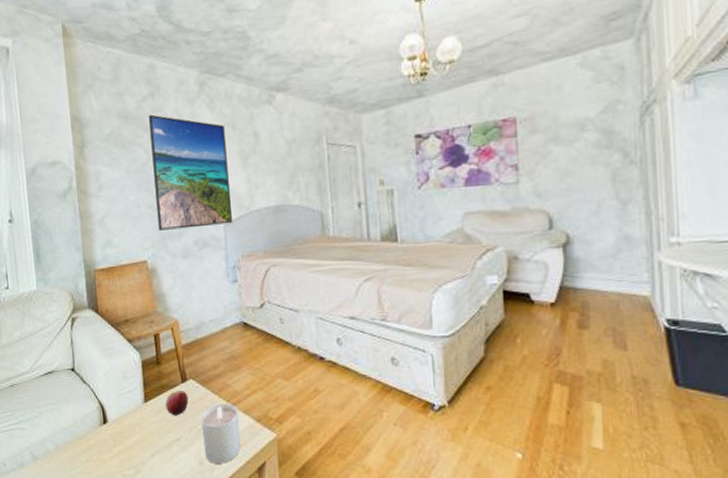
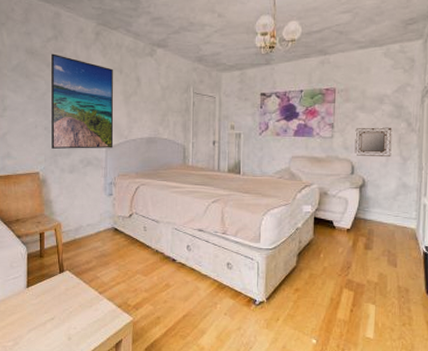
apple: present [165,391,189,416] -> none [45,279,64,300]
candle: present [201,402,241,464] -> none [73,291,104,340]
home mirror: none [549,161,604,204] -> present [354,127,392,156]

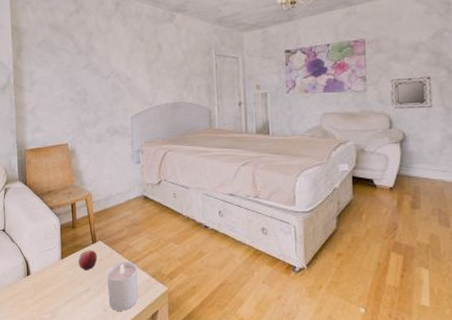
apple: none [45,279,64,300] -> present [78,250,97,271]
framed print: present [51,53,114,149] -> none [74,27,139,120]
candle: none [73,291,104,340] -> present [107,261,138,311]

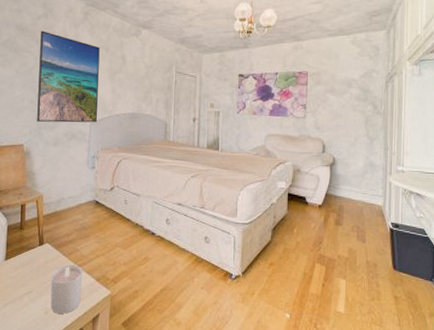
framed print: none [74,27,139,120] -> present [37,30,100,123]
apple: present [78,250,97,271] -> none [23,252,43,273]
home mirror: present [390,76,433,109] -> none [325,109,360,137]

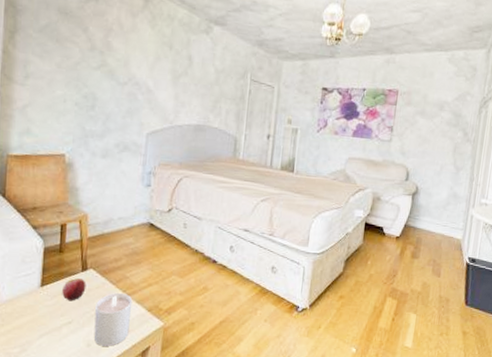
apple: none [23,252,43,273] -> present [62,278,86,301]
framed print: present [37,30,100,123] -> none [82,17,162,134]

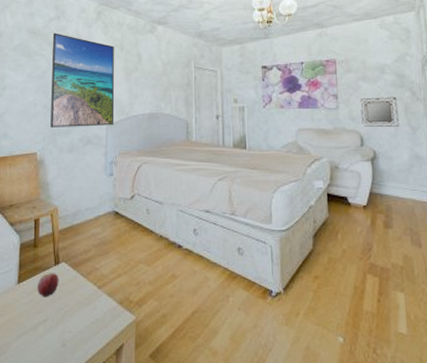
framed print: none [82,17,162,134] -> present [50,33,115,127]
candle: present [93,292,133,346] -> none [68,285,104,345]
home mirror: none [411,133,449,165] -> present [360,97,400,127]

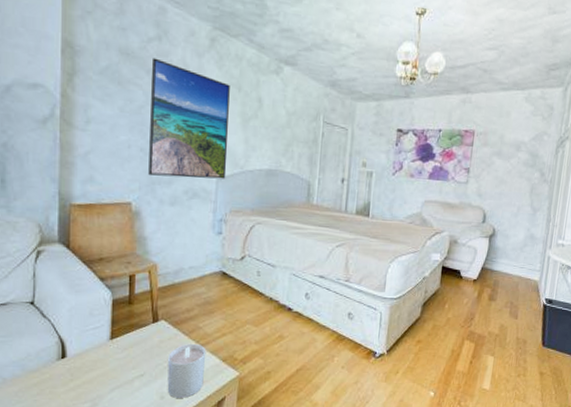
apple: present [37,273,59,298] -> none [133,330,158,354]
candle: none [68,285,104,345] -> present [167,343,207,398]
home mirror: present [360,97,400,127] -> none [487,175,526,206]

